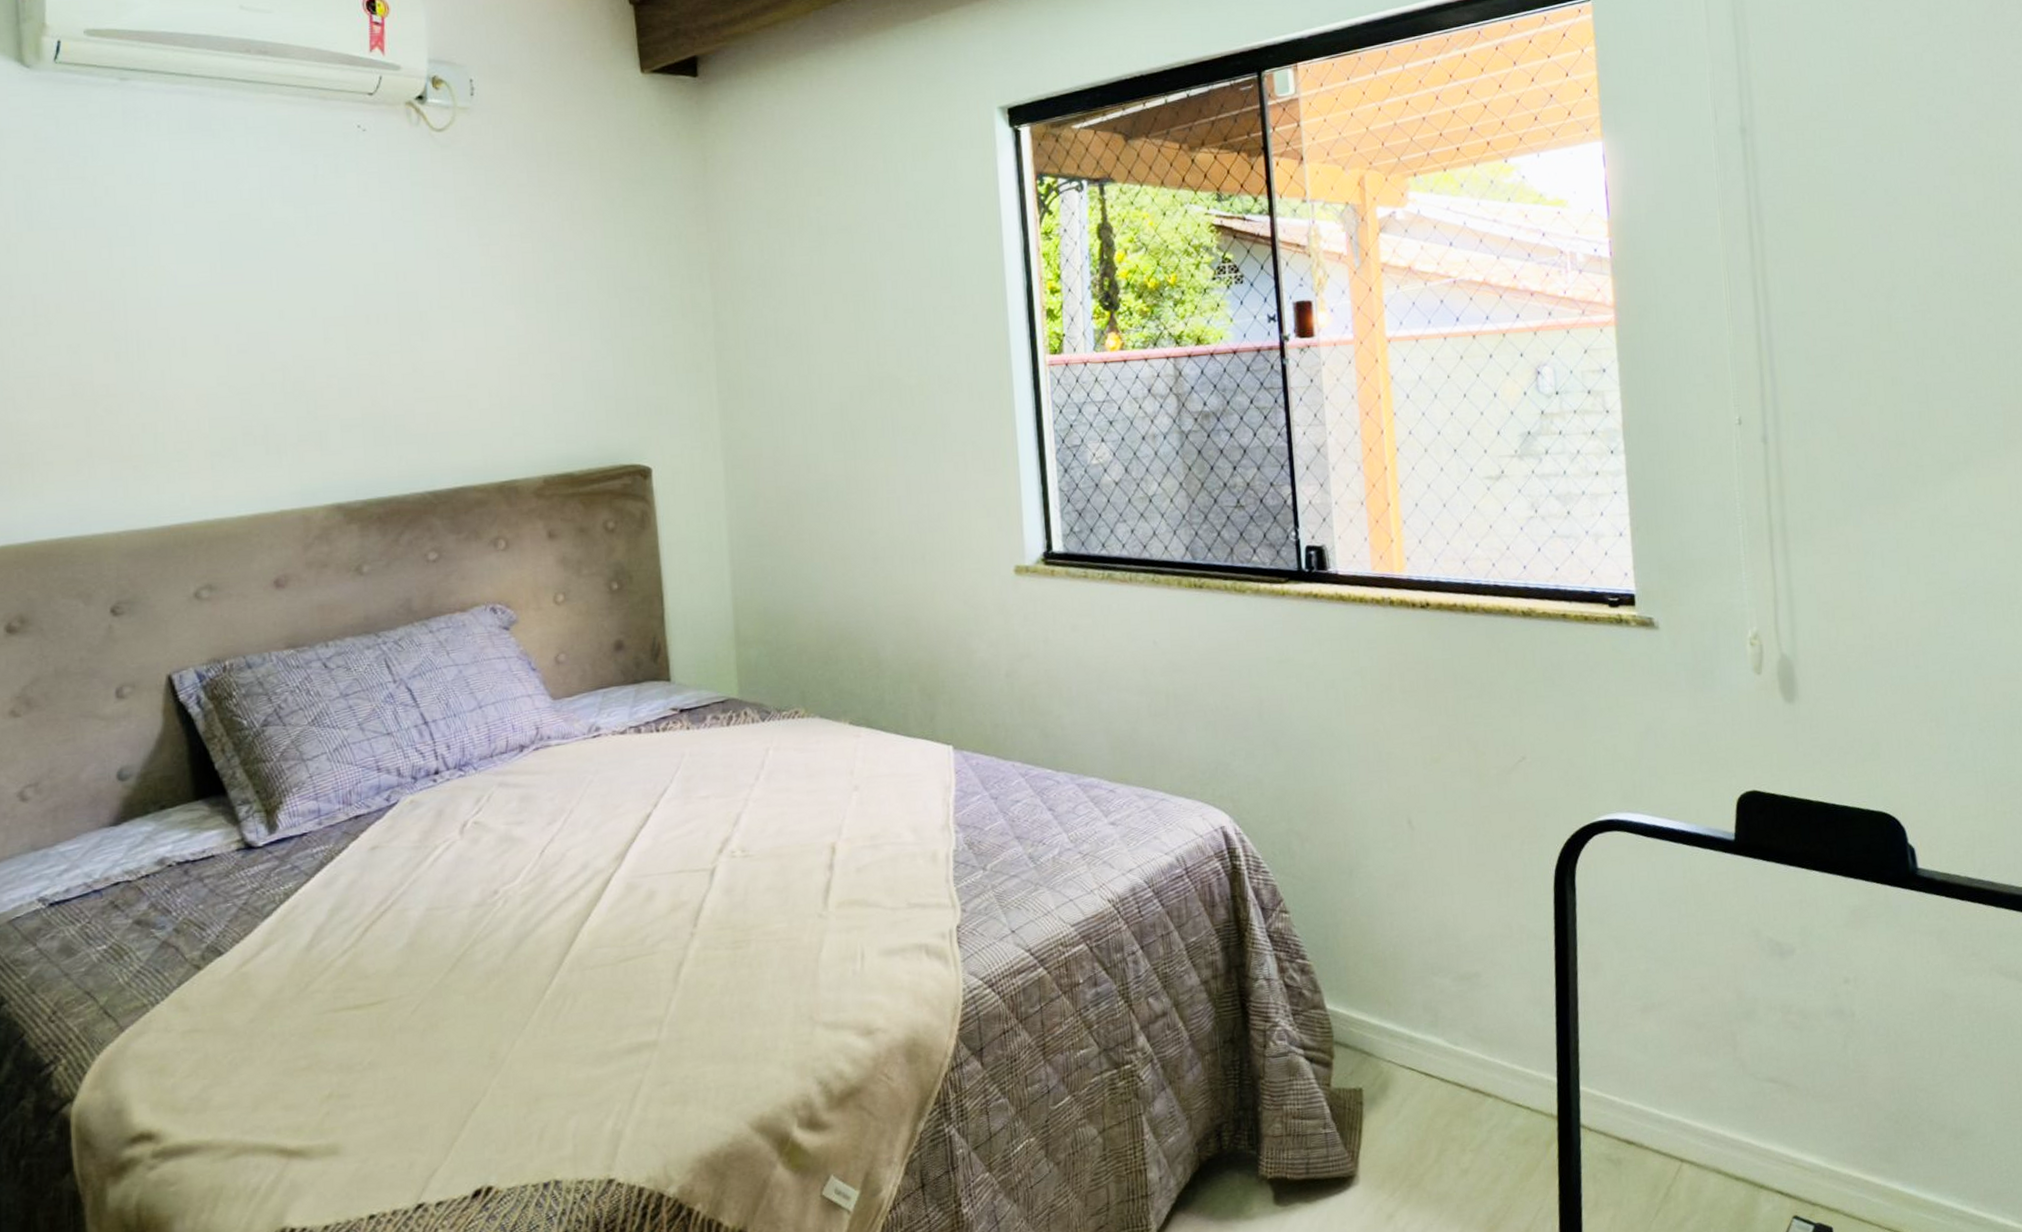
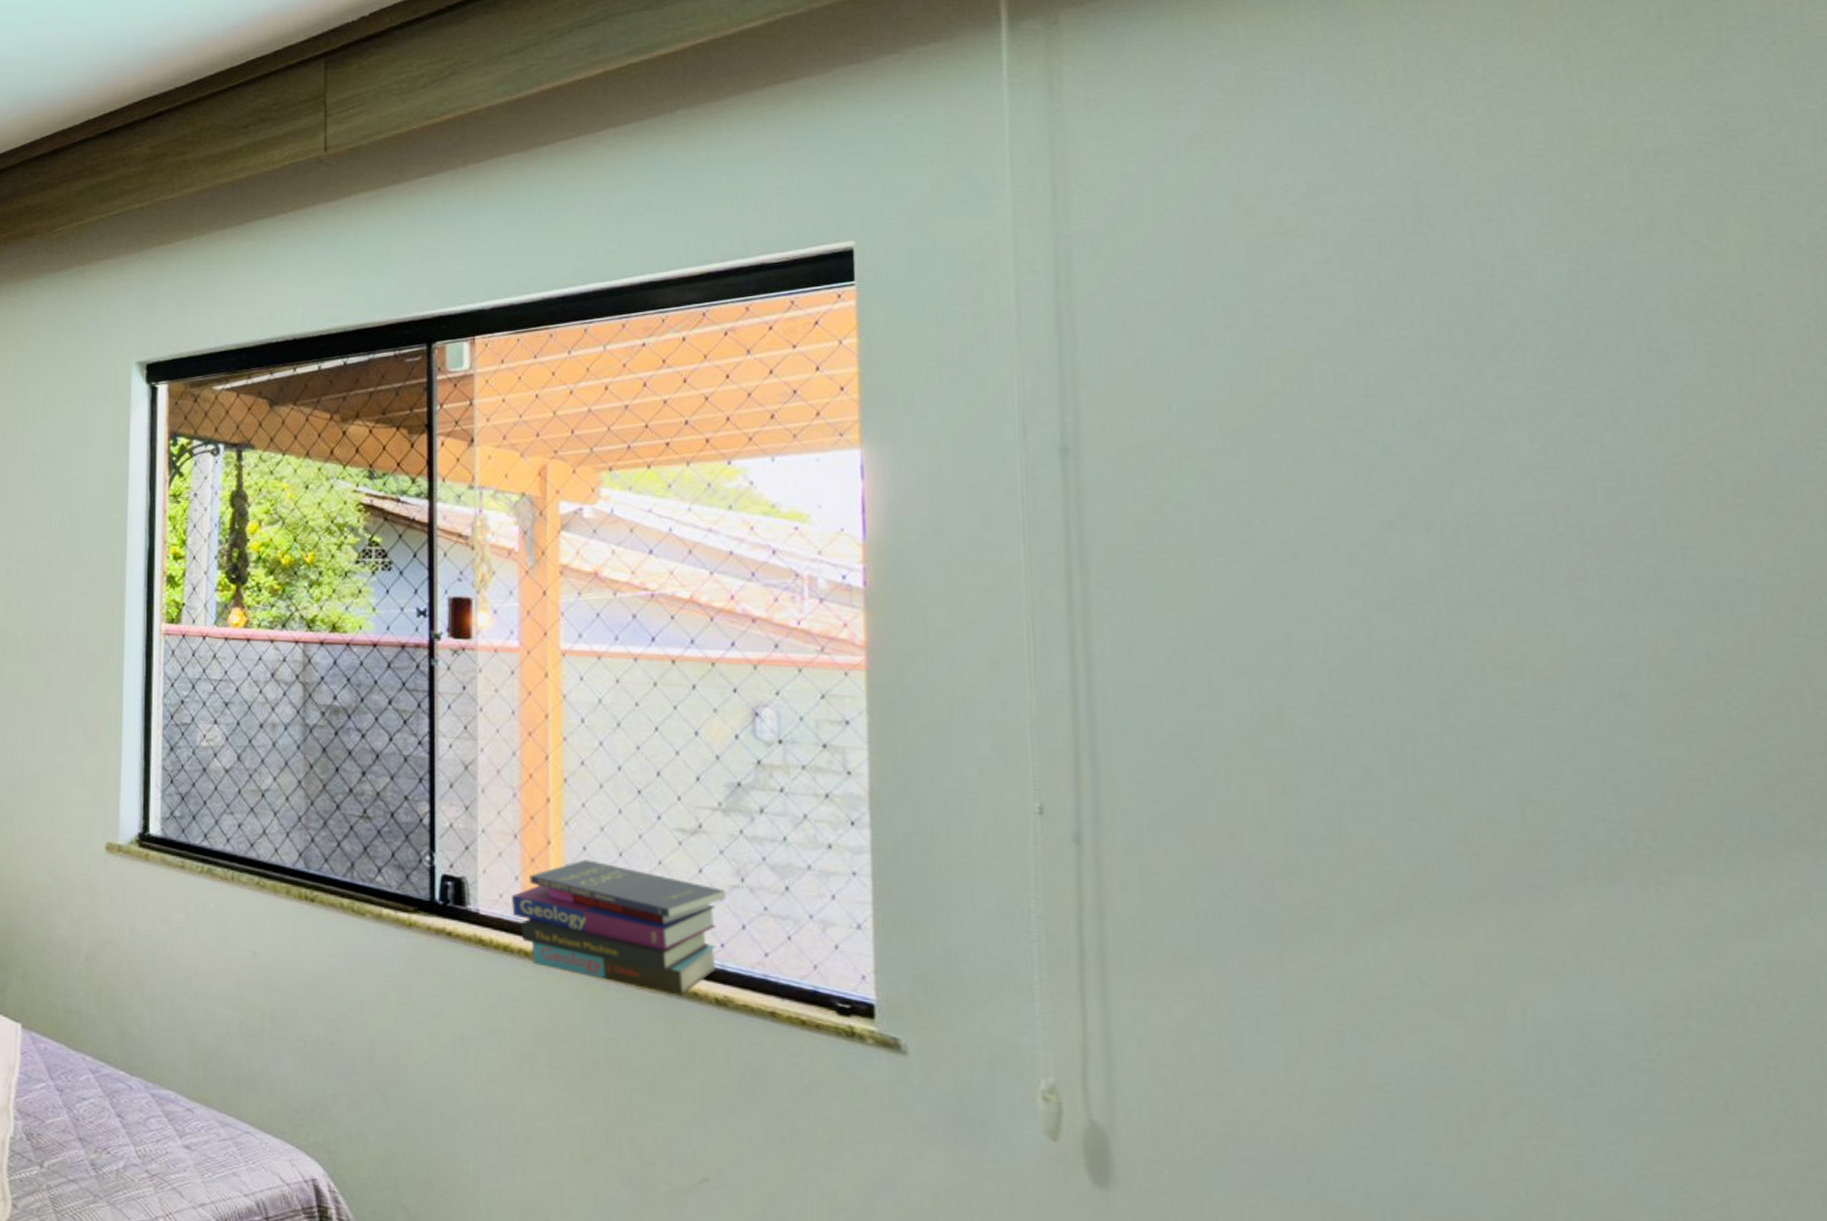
books: none [1363,514,1526,615] -> present [512,859,727,996]

